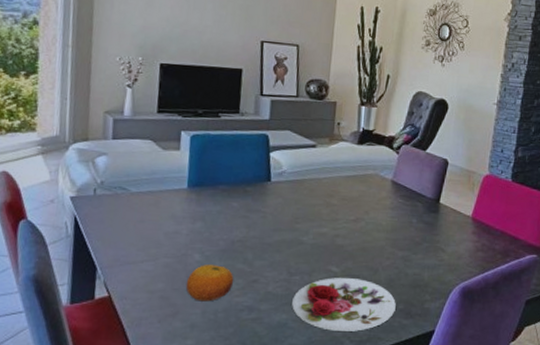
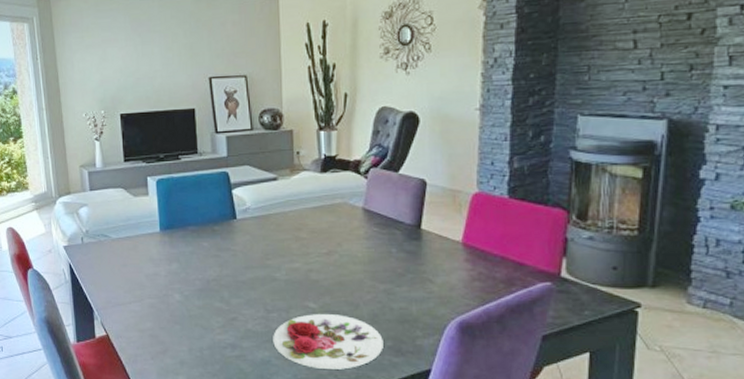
fruit: present [186,263,234,302] -> none [171,303,214,340]

